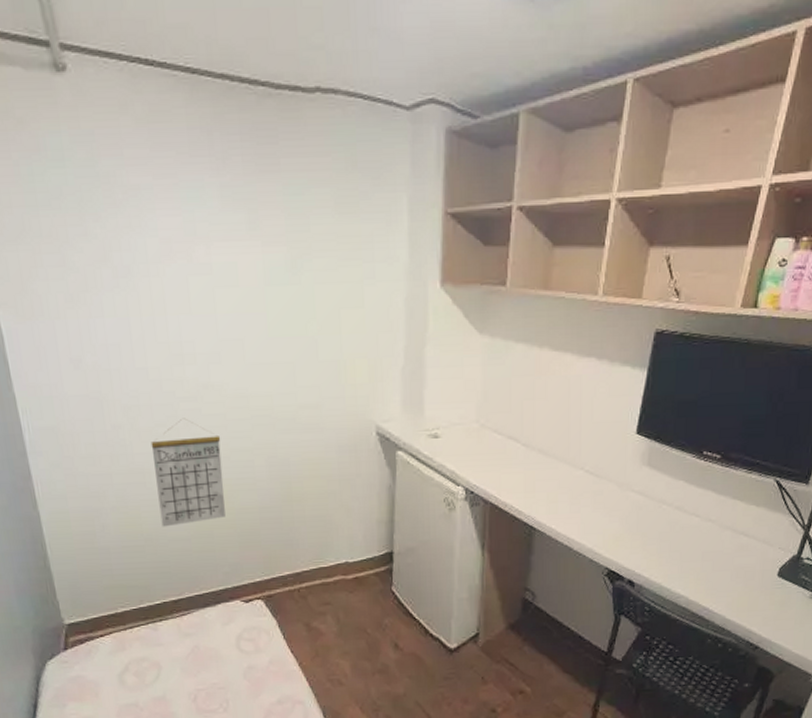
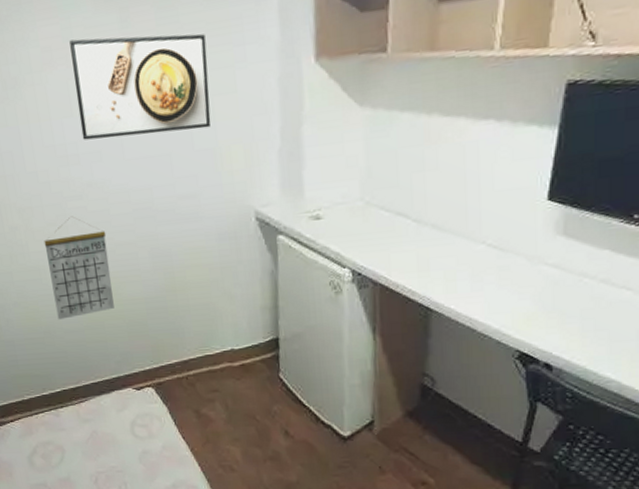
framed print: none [192,234,337,340] -> present [69,34,211,140]

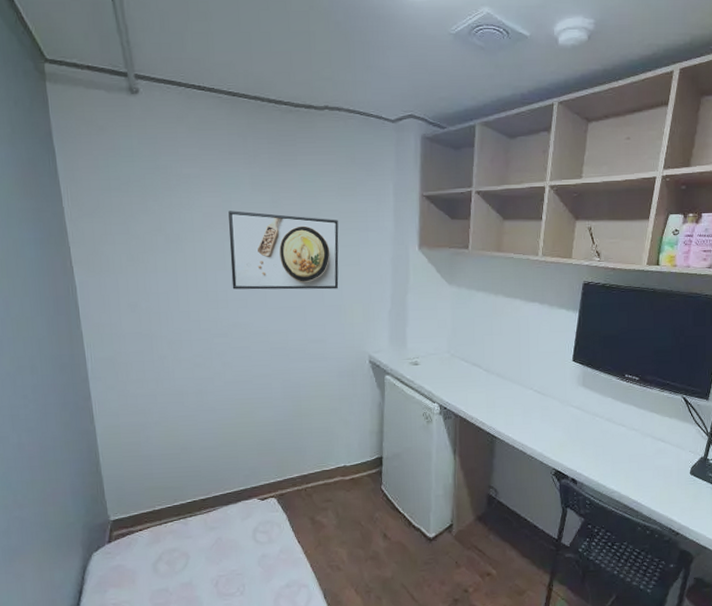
calendar: present [44,216,114,320] -> none [189,350,247,438]

